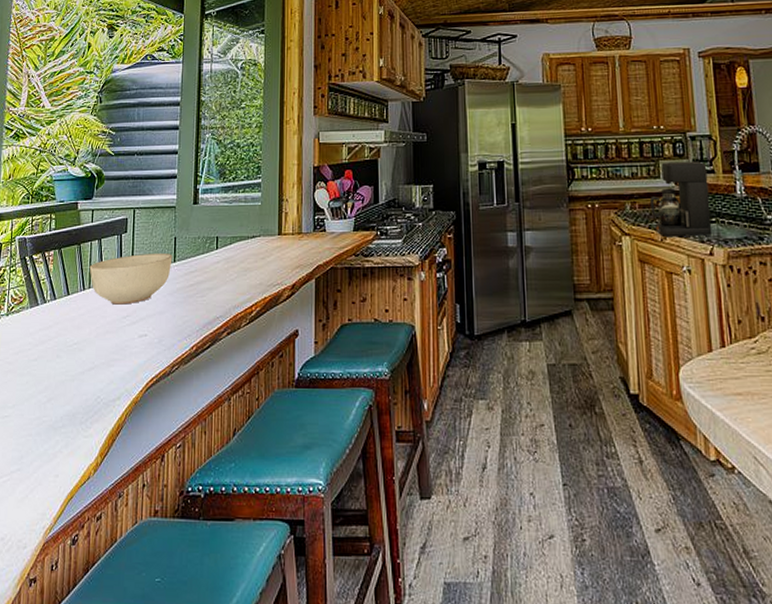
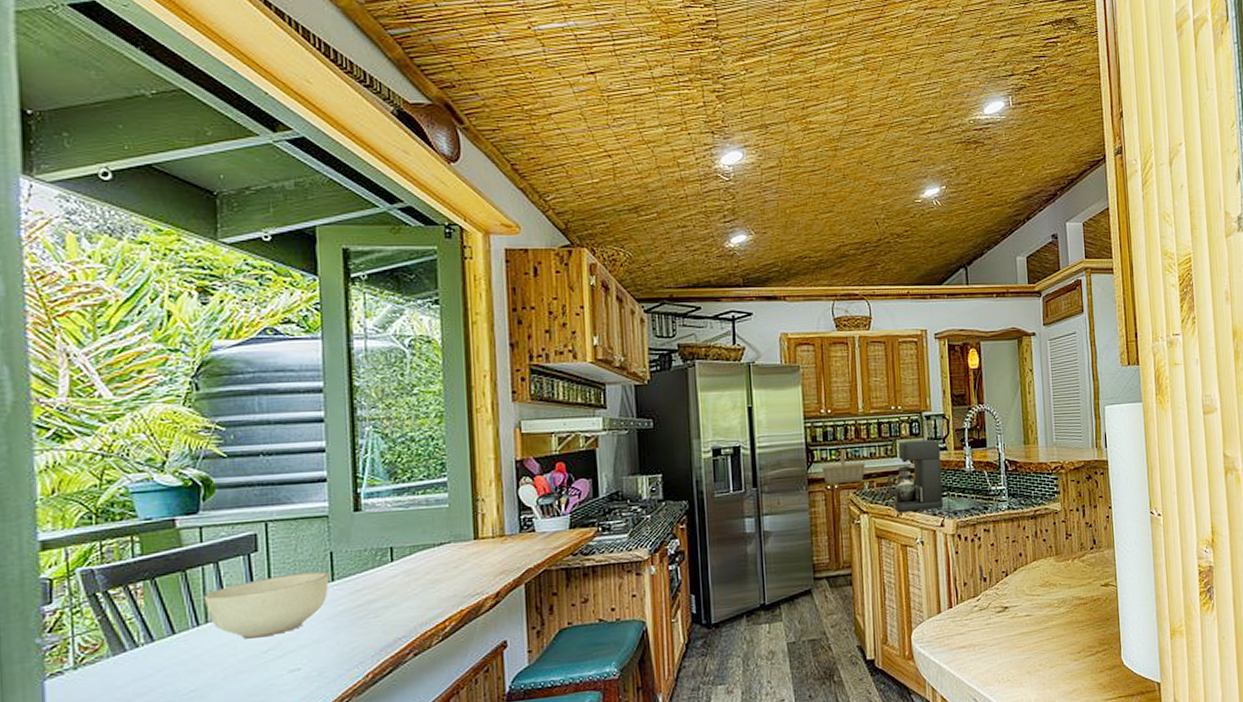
basket: none [580,168,628,203] -> present [820,449,866,484]

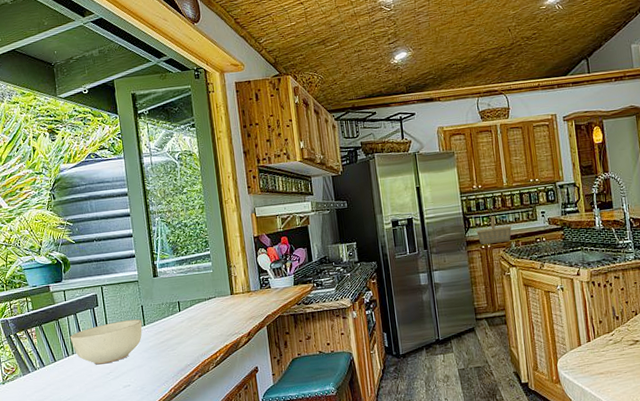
coffee maker: present [886,439,944,512] -> none [529,204,579,265]

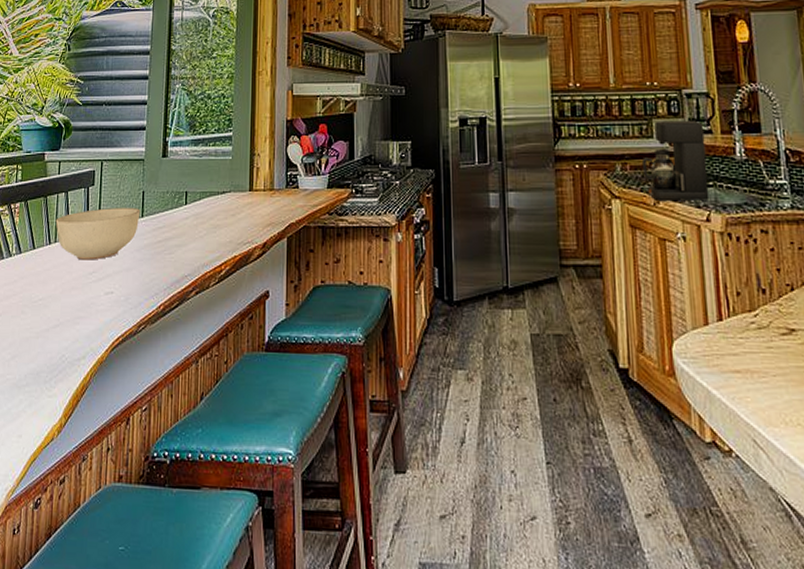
basket: present [475,216,512,245] -> none [568,126,618,163]
coffee maker: none [529,204,579,265] -> present [641,120,710,202]

